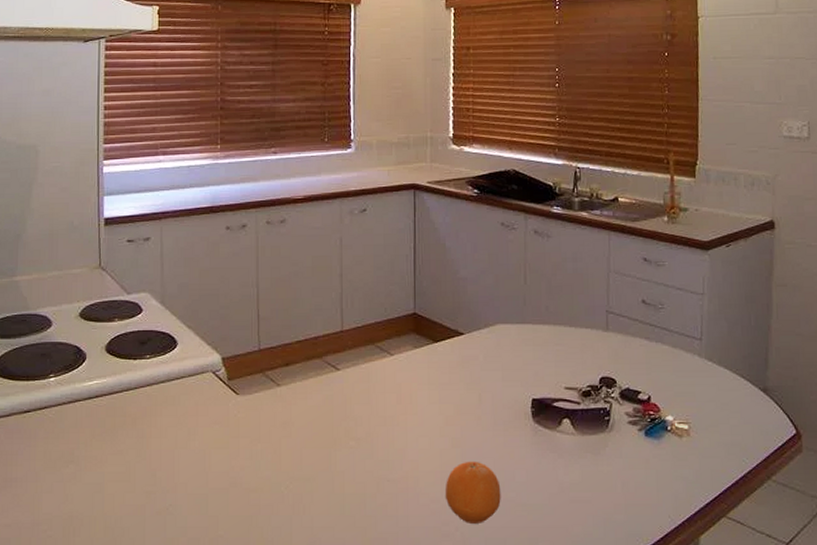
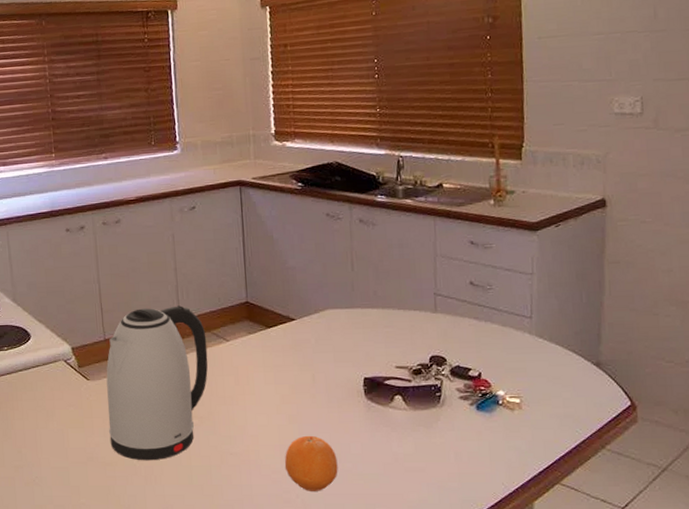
kettle: none [257,315,370,487] -> present [106,305,208,461]

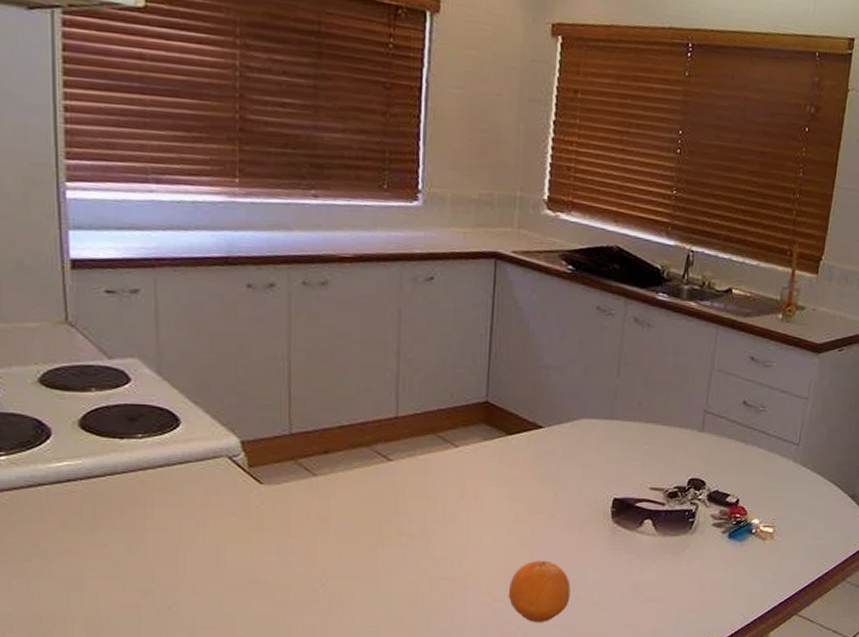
kettle: present [106,305,208,461] -> none [285,398,430,586]

